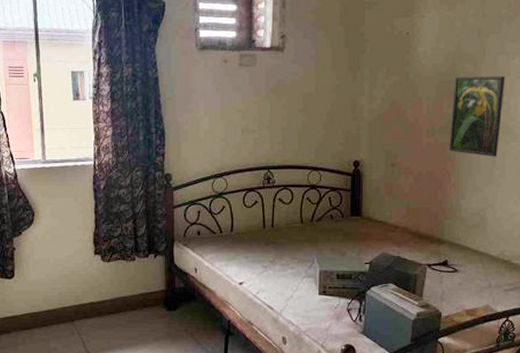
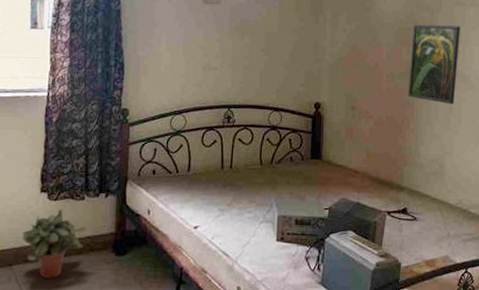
potted plant: none [80,269,138,332] -> present [22,208,86,278]

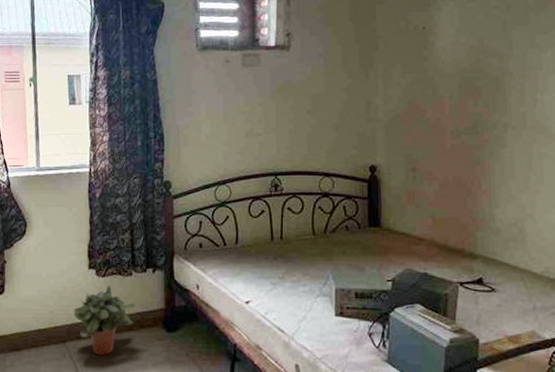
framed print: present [408,24,461,105] -> none [477,71,538,160]

